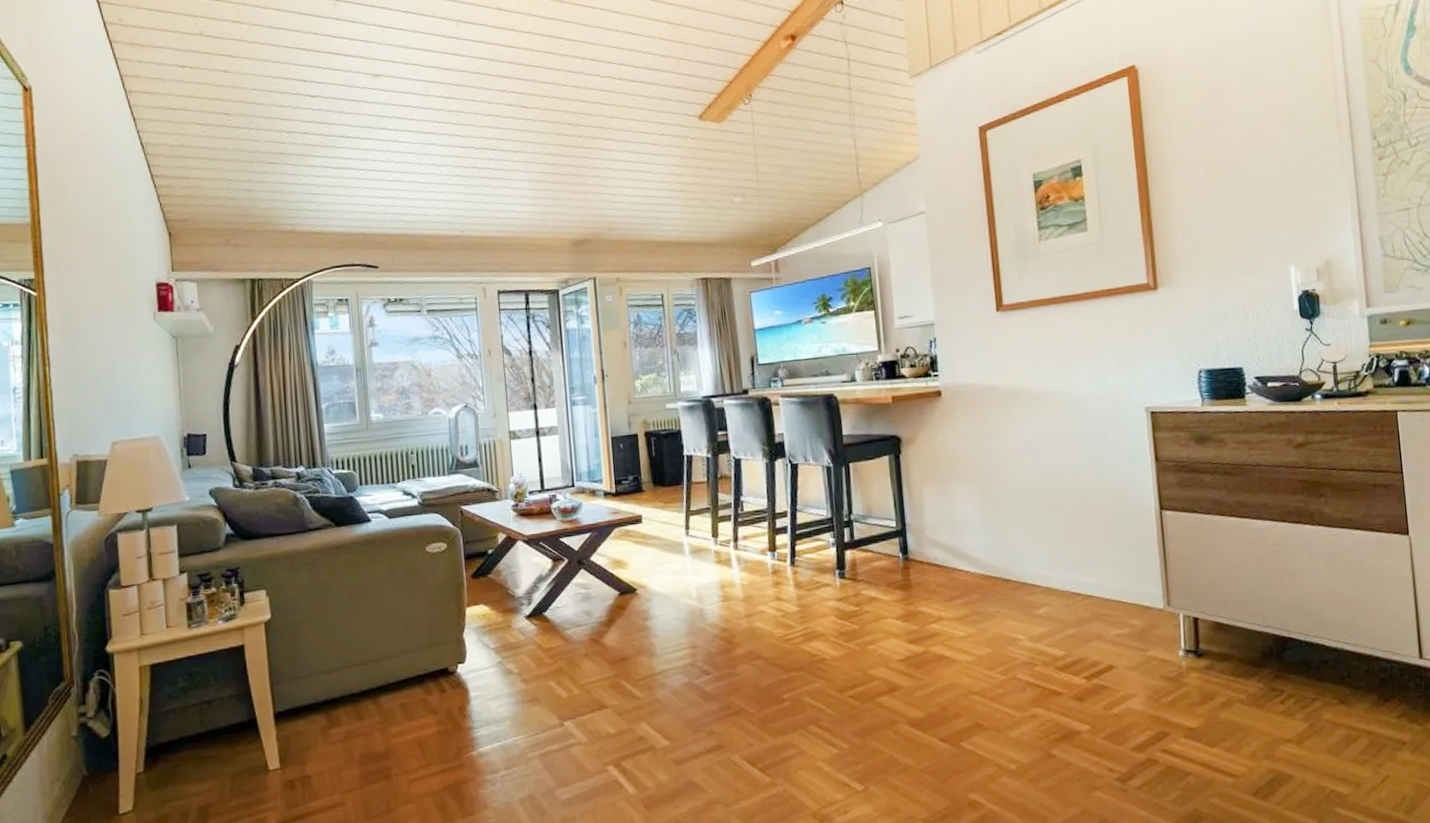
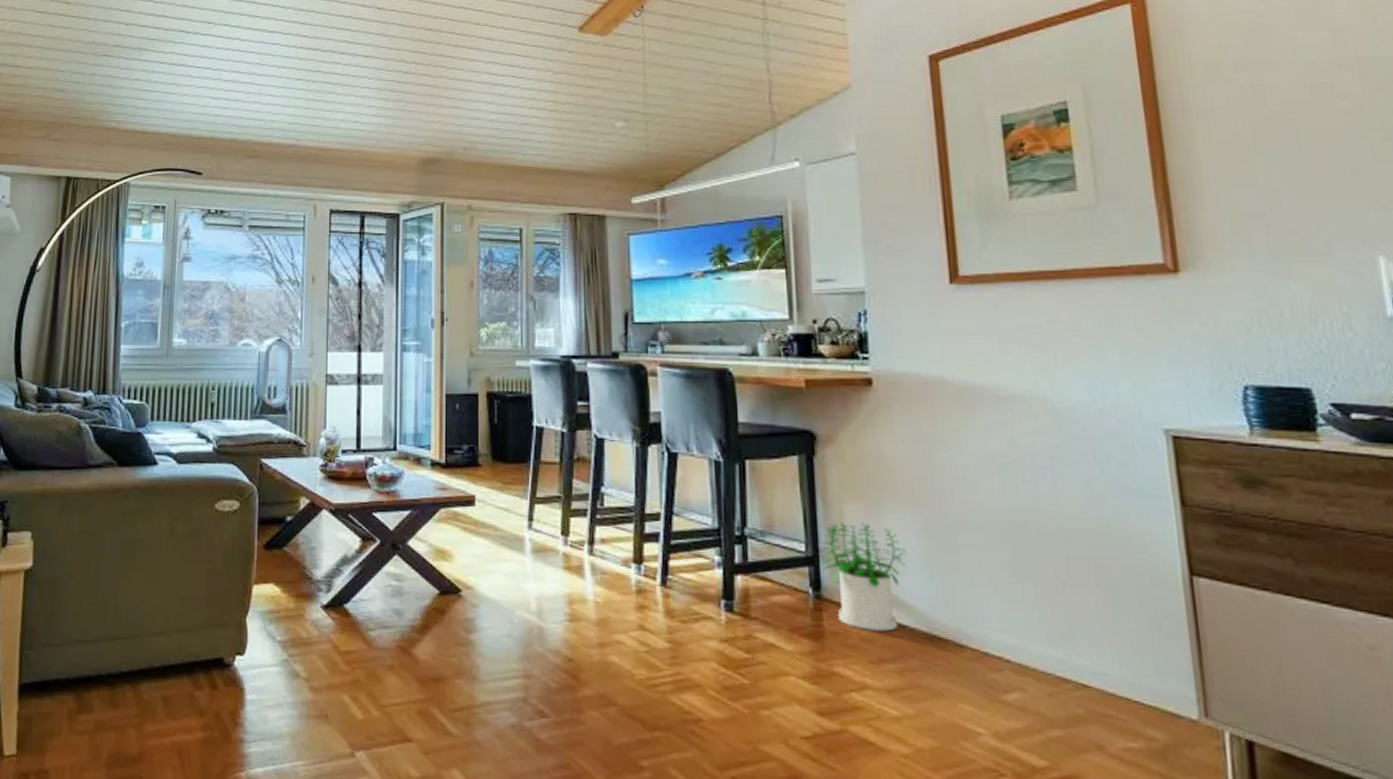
potted plant: none [908,500,968,578] -> present [822,522,906,631]

